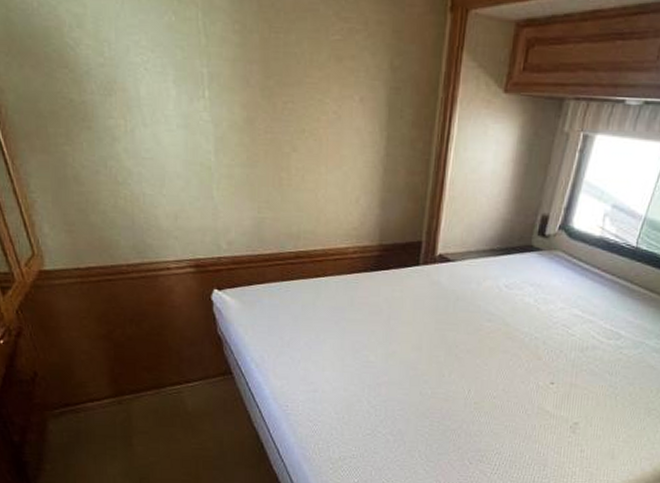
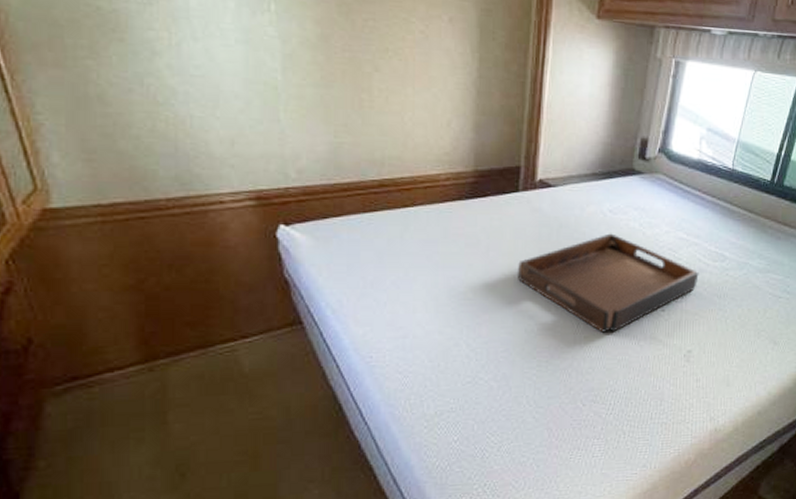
serving tray: none [415,307,592,400] -> present [518,233,699,333]

